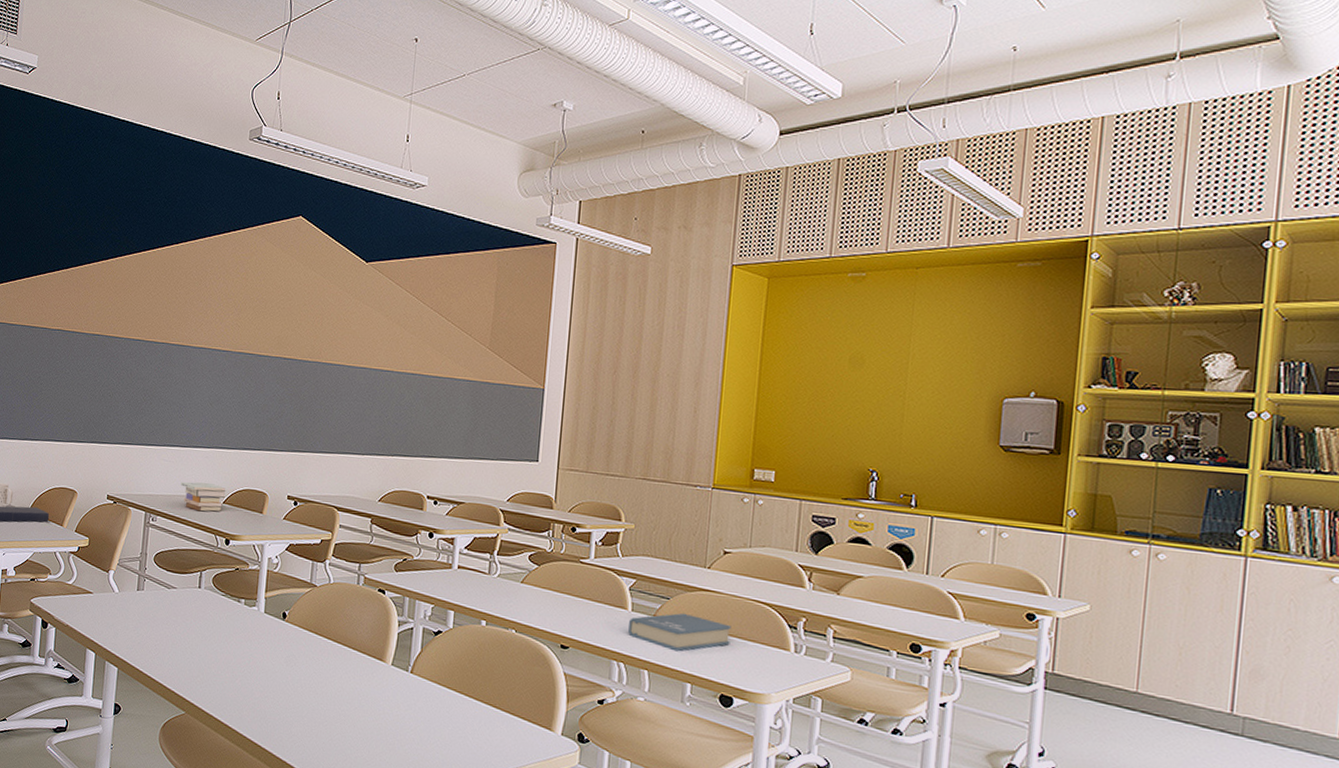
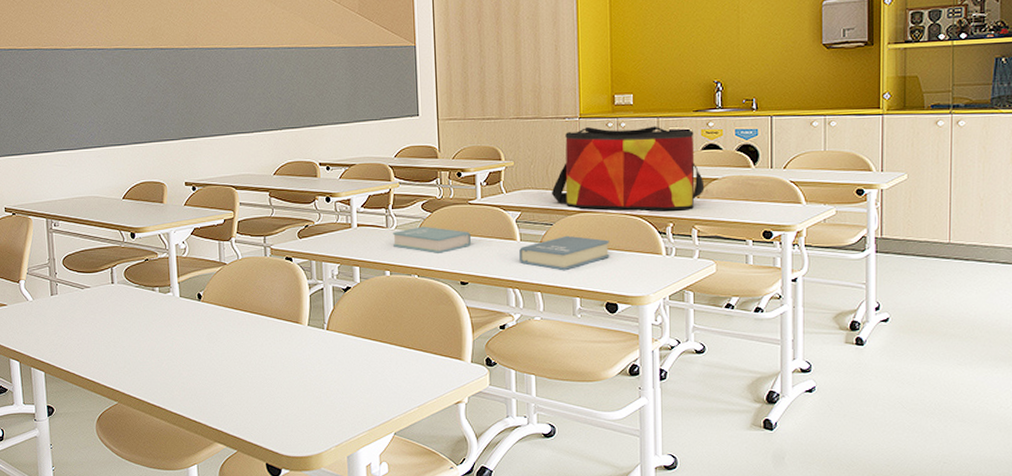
books: present [181,482,226,512] -> none [77,181,124,210]
book: none [493,578,578,611] -> present [393,226,471,253]
bag: none [671,498,847,607] -> present [551,126,705,212]

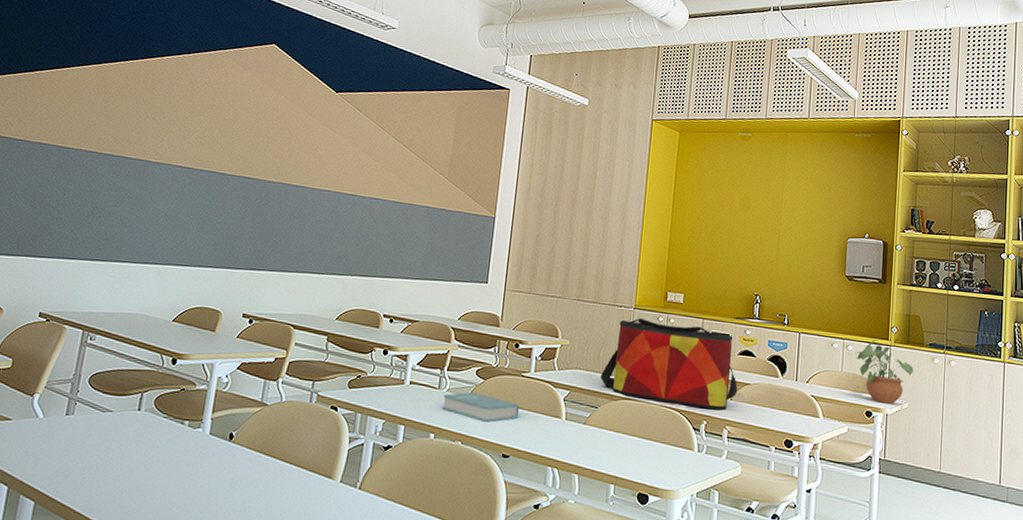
book: present [519,235,610,271] -> none [562,420,648,456]
potted plant: none [839,110,912,178] -> present [855,340,913,404]

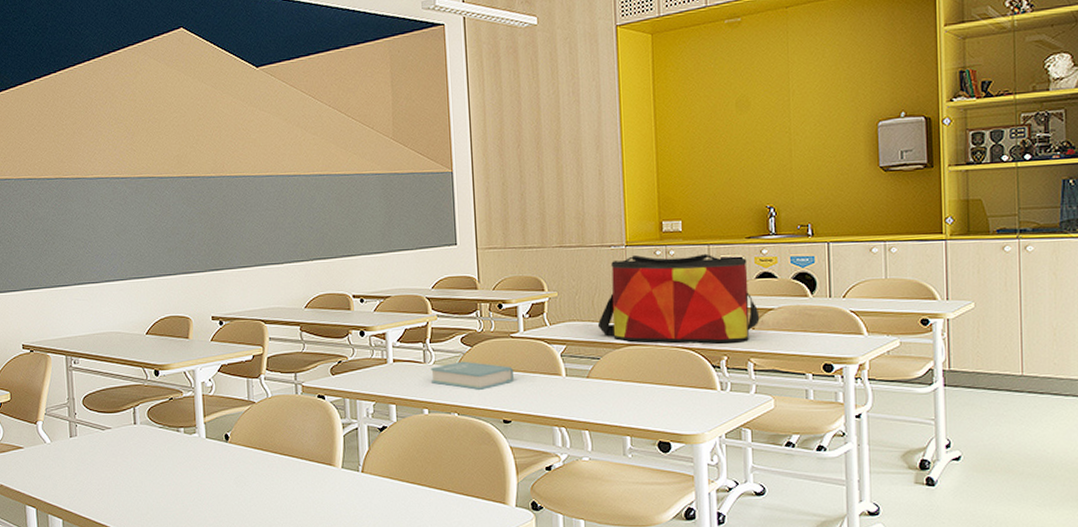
potted plant: present [855,340,913,404] -> none [900,236,978,307]

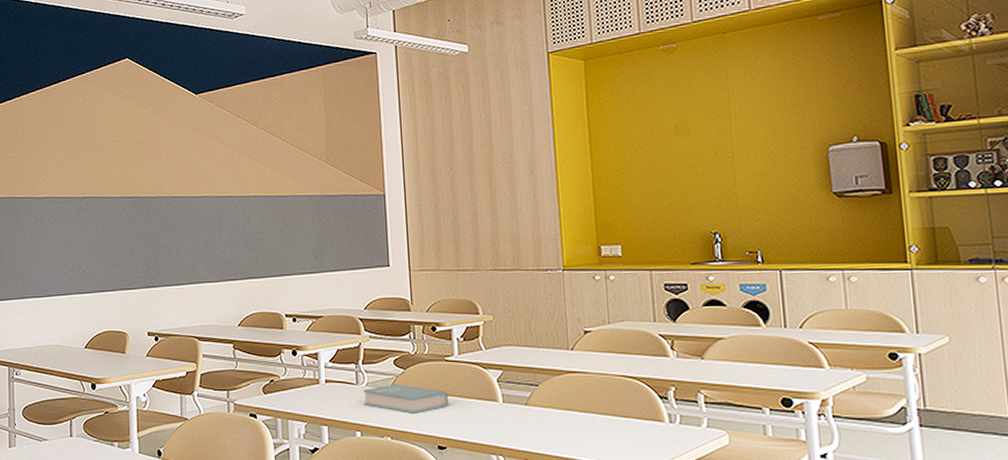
bag: present [597,253,760,344] -> none [535,279,709,373]

